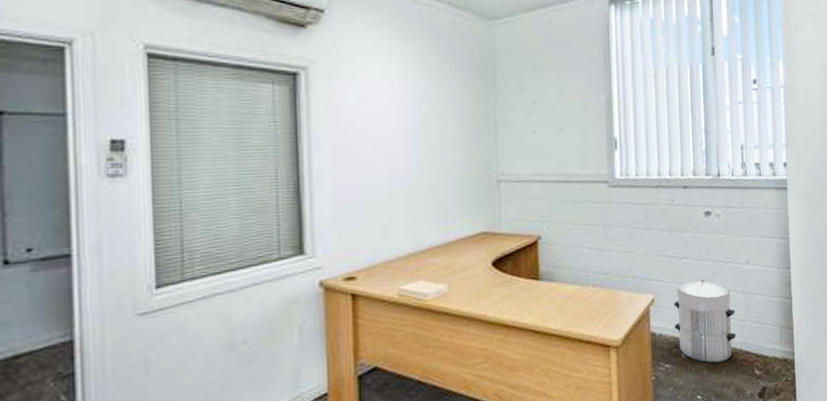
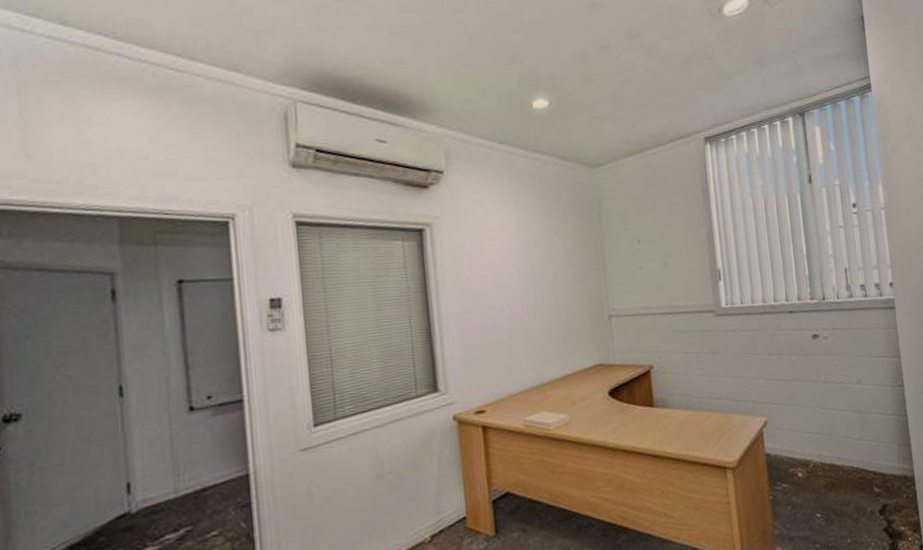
waste bin: present [674,279,737,364] -> none [787,400,853,482]

